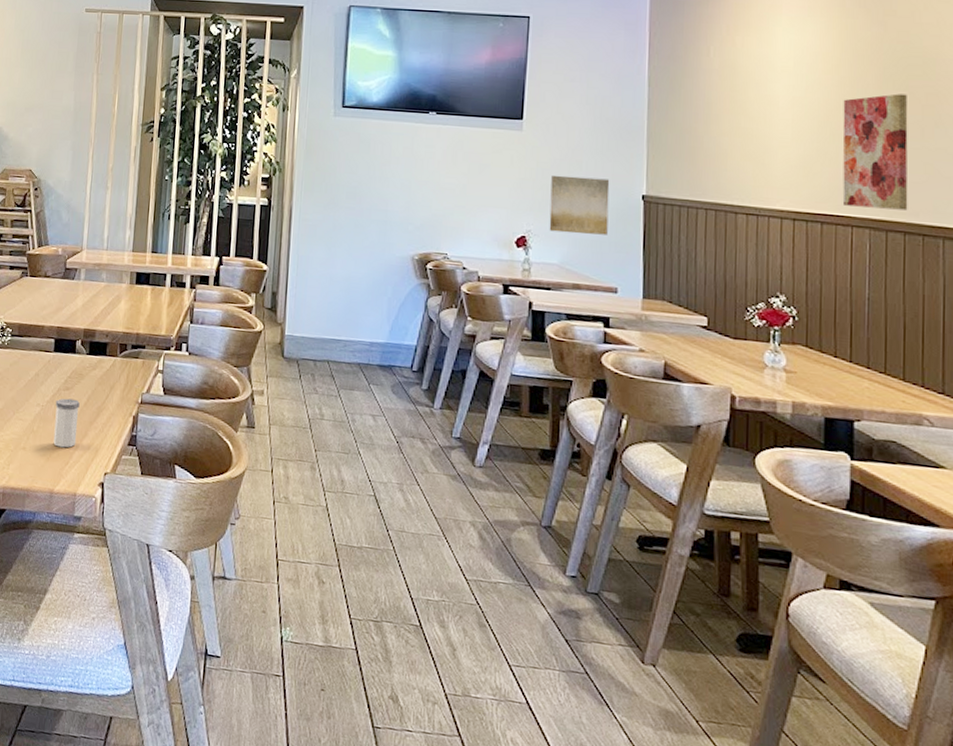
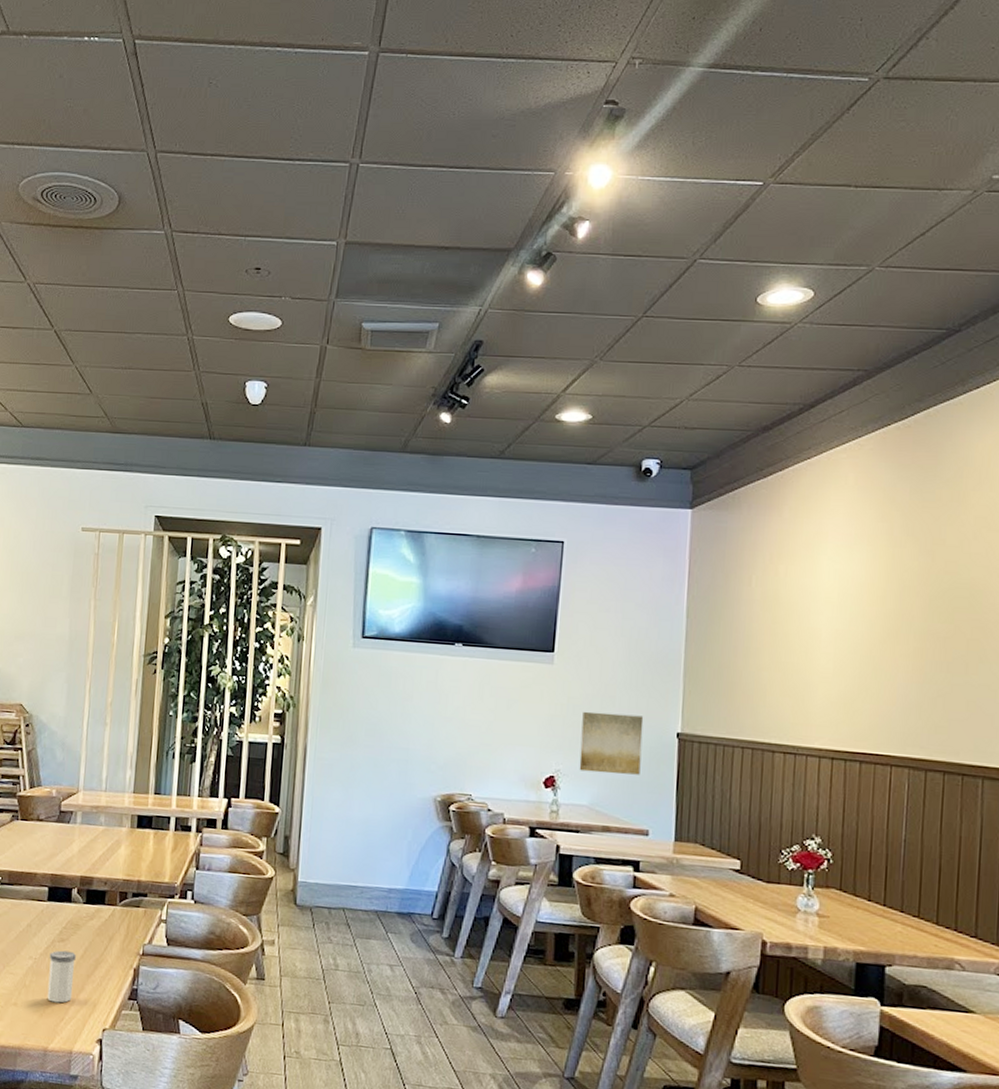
wall art: present [842,93,908,211] -> none [882,627,953,749]

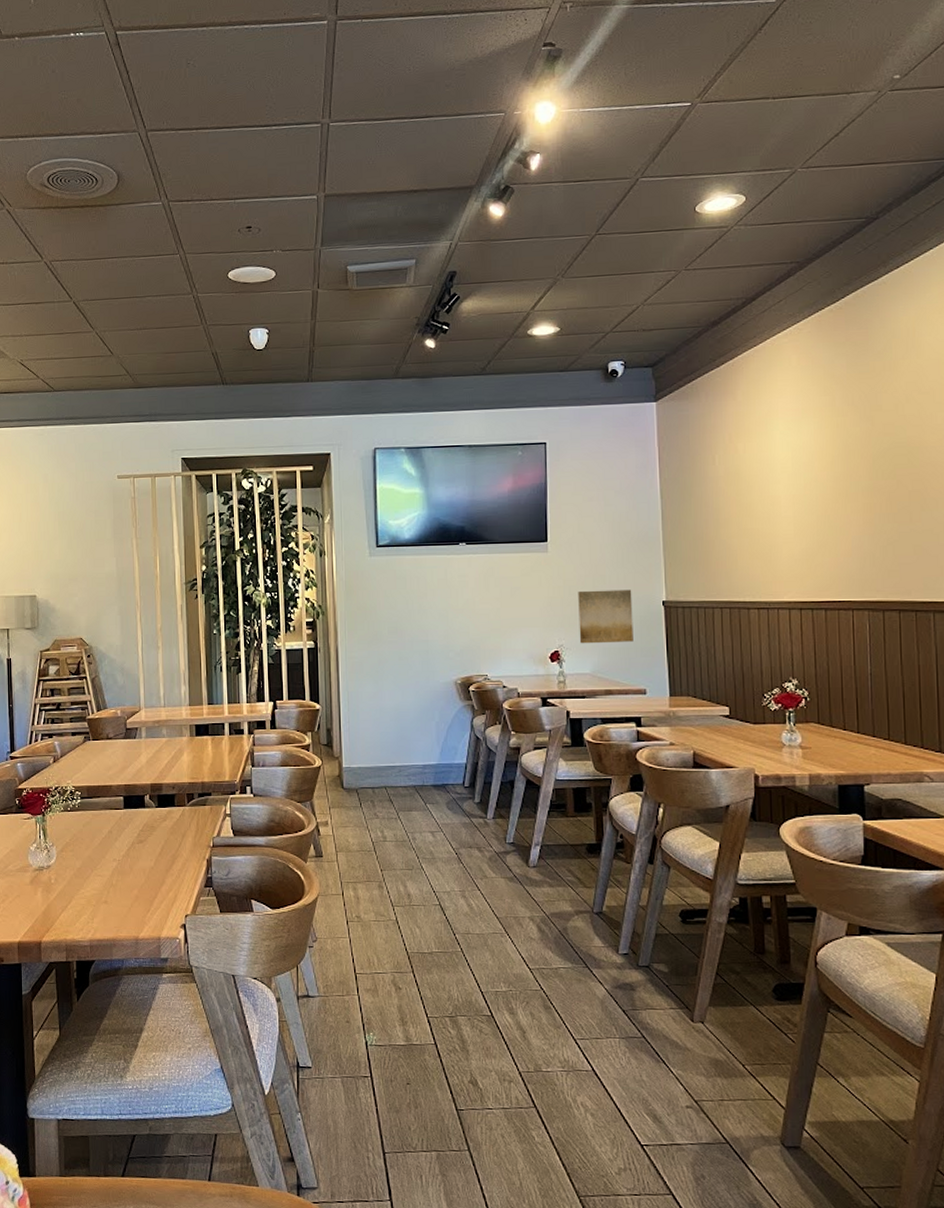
salt shaker: present [47,950,76,1003] -> none [131,850,155,897]

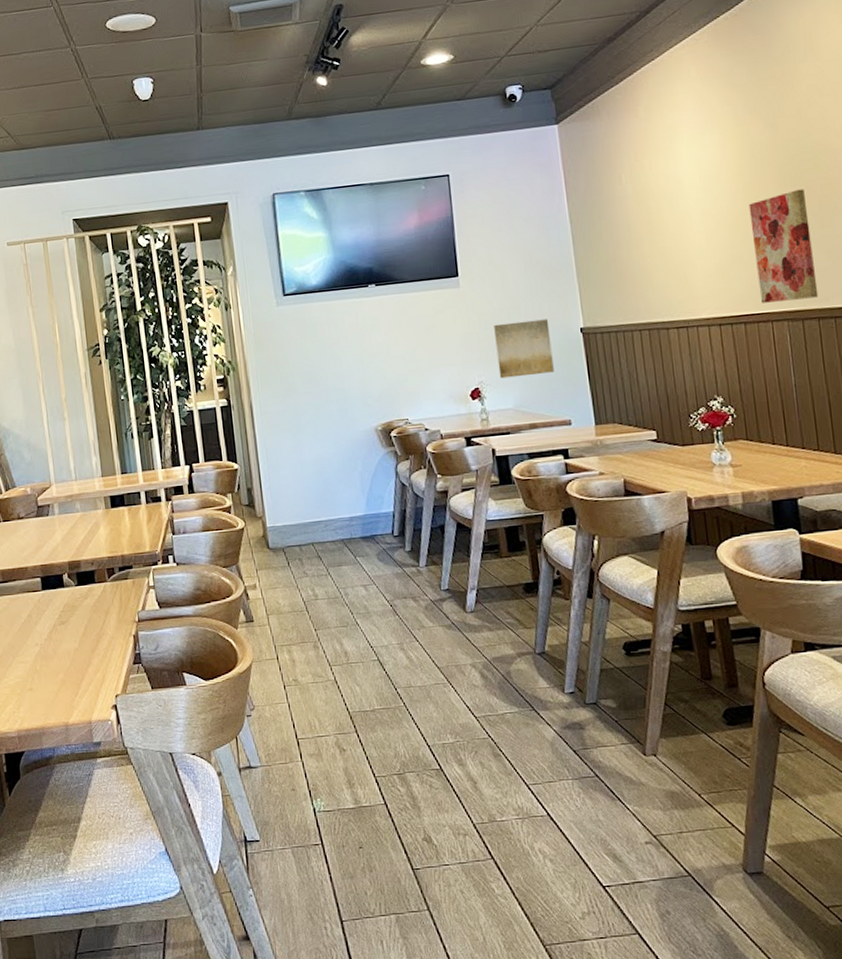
wall art: none [838,483,901,591] -> present [748,189,819,303]

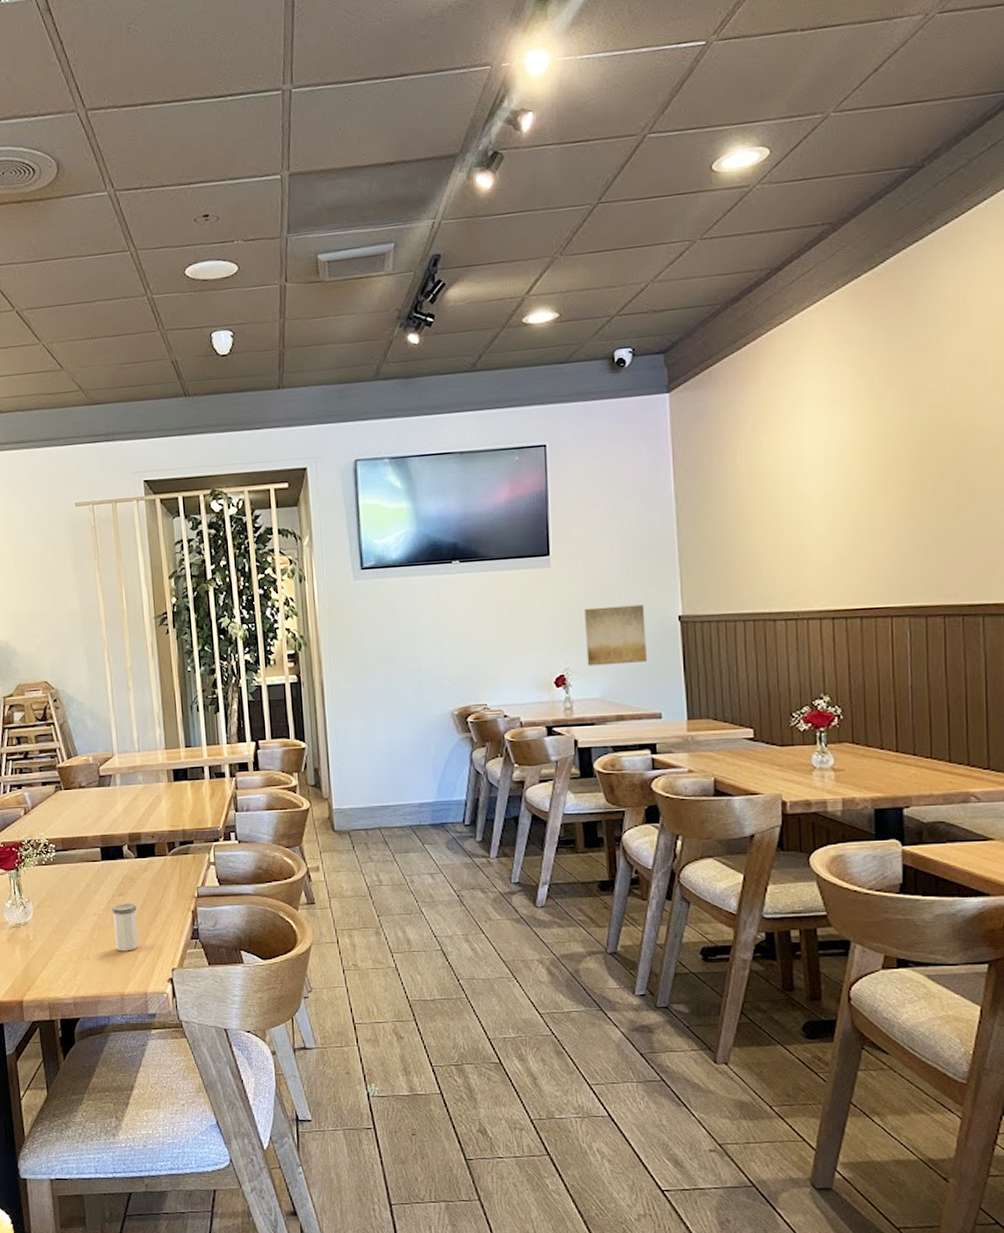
salt shaker: none [53,631,82,681] -> present [111,903,139,951]
wall art: present [748,189,819,303] -> none [876,472,947,597]

